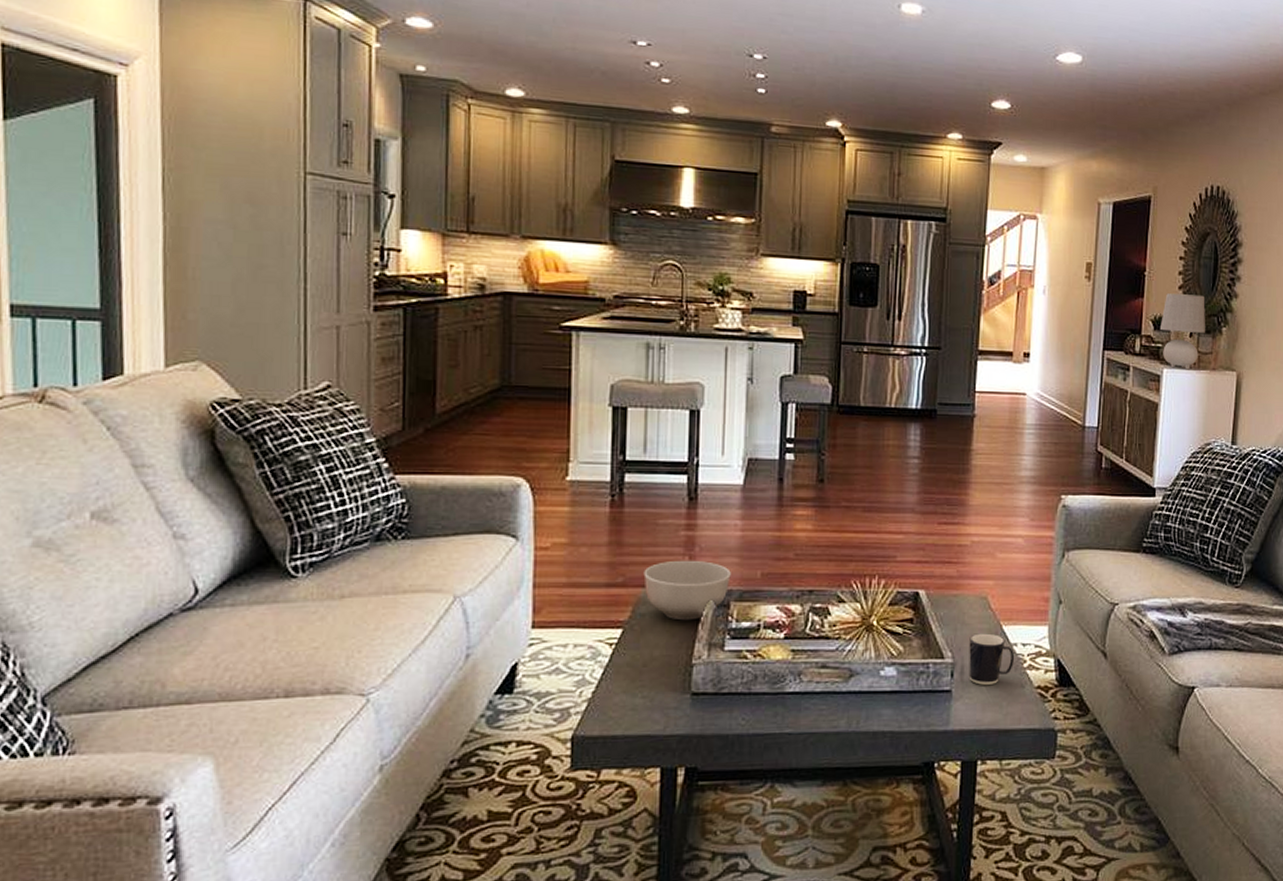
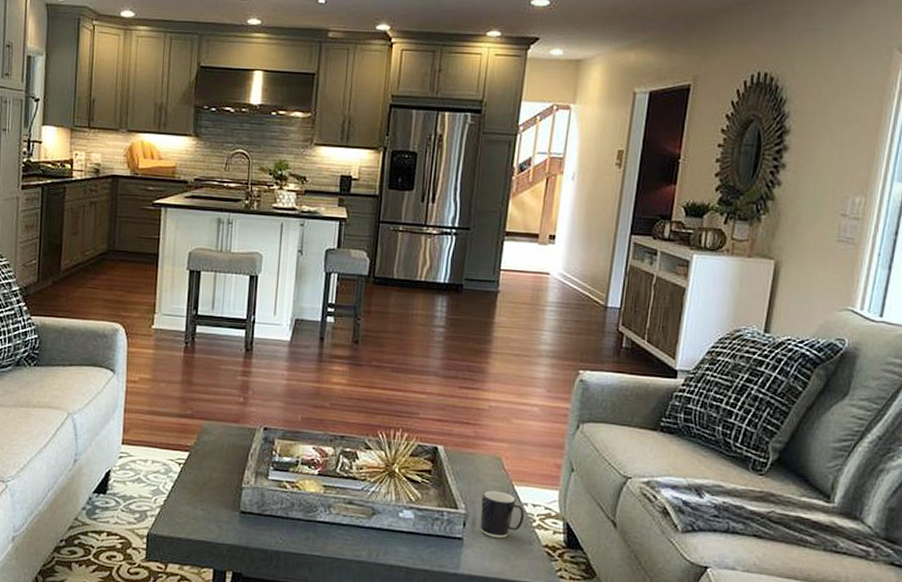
bowl: present [643,560,731,621] -> none [207,400,277,451]
table lamp: present [1159,293,1205,370] -> none [691,180,744,257]

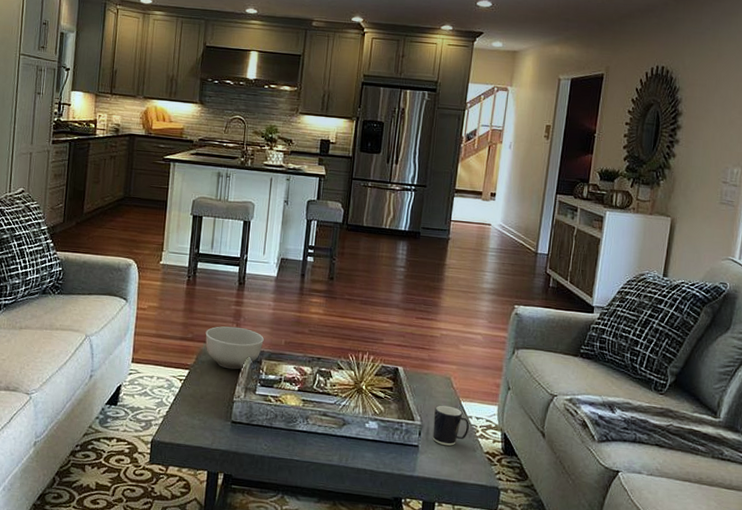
bowl: none [207,400,277,451] -> present [205,326,264,370]

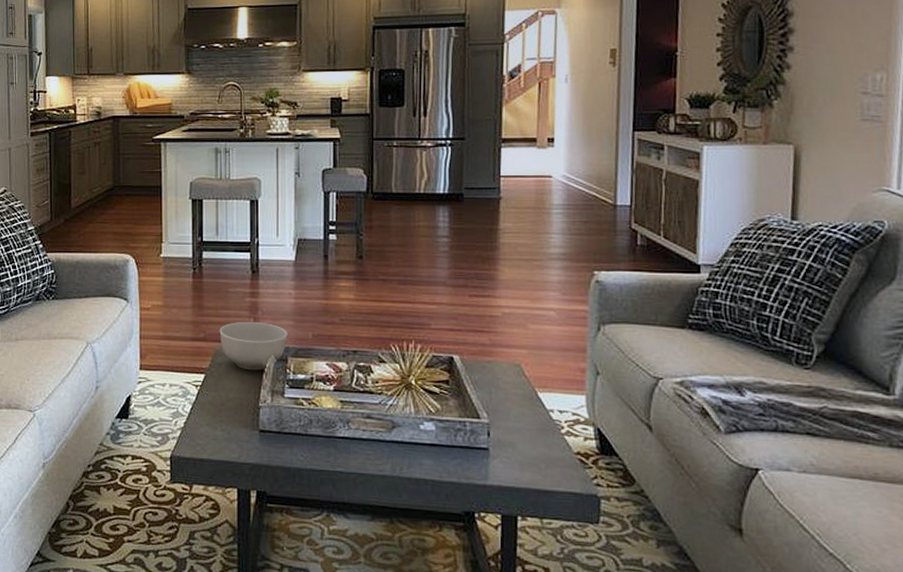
mug: present [432,405,470,446] -> none [504,398,552,448]

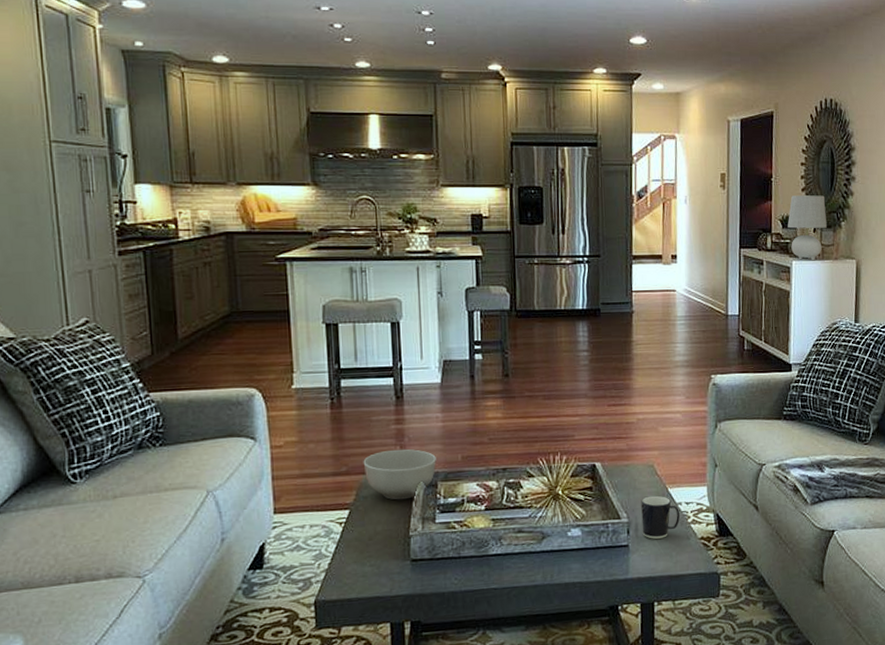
mug: none [504,398,552,448] -> present [641,495,680,540]
table lamp: none [696,70,752,146] -> present [787,195,827,261]

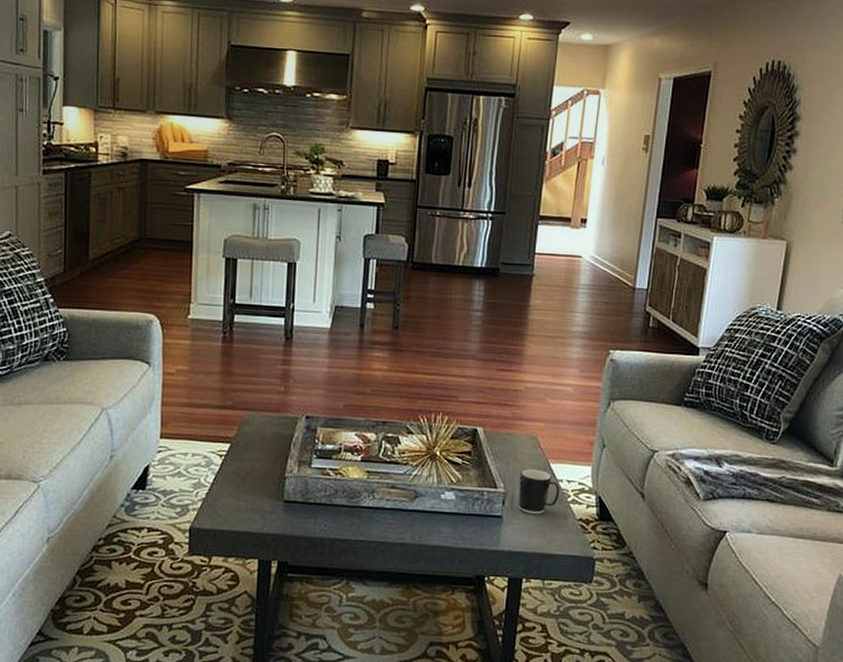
bowl: present [363,449,436,500] -> none [248,389,318,441]
table lamp: present [787,195,827,261] -> none [712,165,759,238]

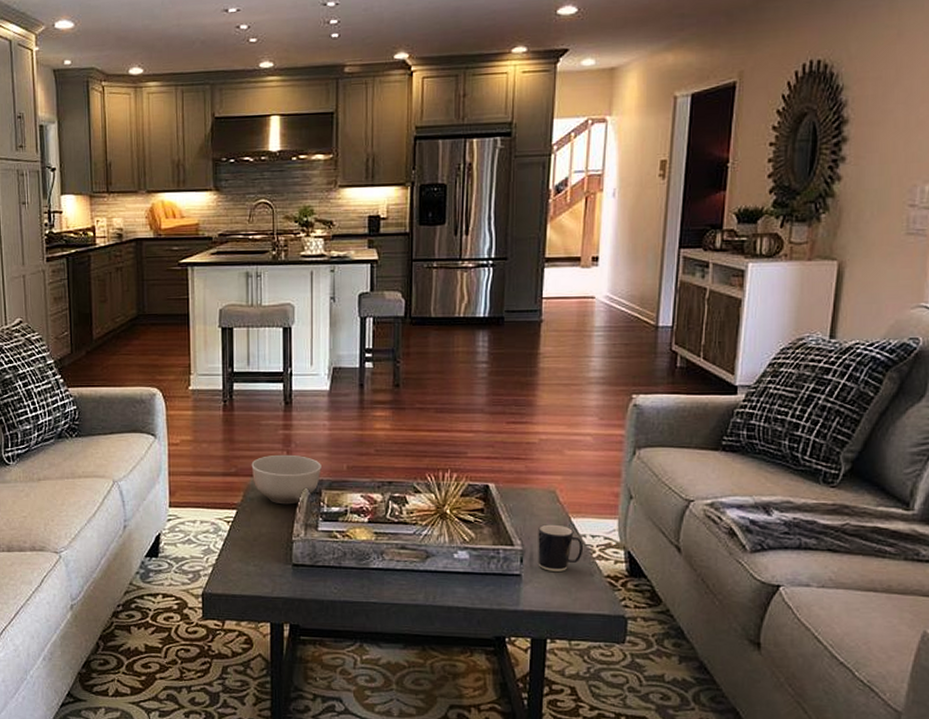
bowl: none [248,389,318,441] -> present [251,454,321,505]

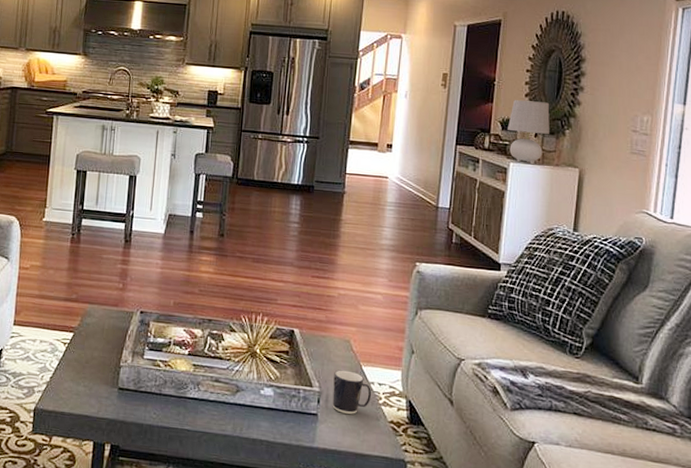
bowl: present [251,454,321,505] -> none [90,286,152,333]
table lamp: none [744,182,800,263] -> present [507,100,550,165]

